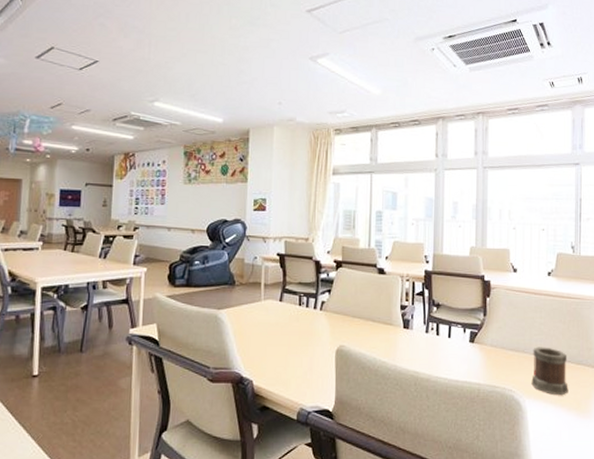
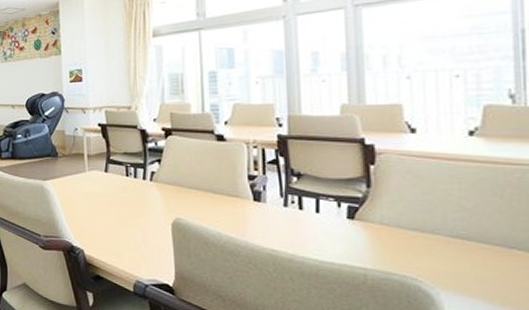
mug: present [531,347,569,395] -> none [448,227,515,290]

